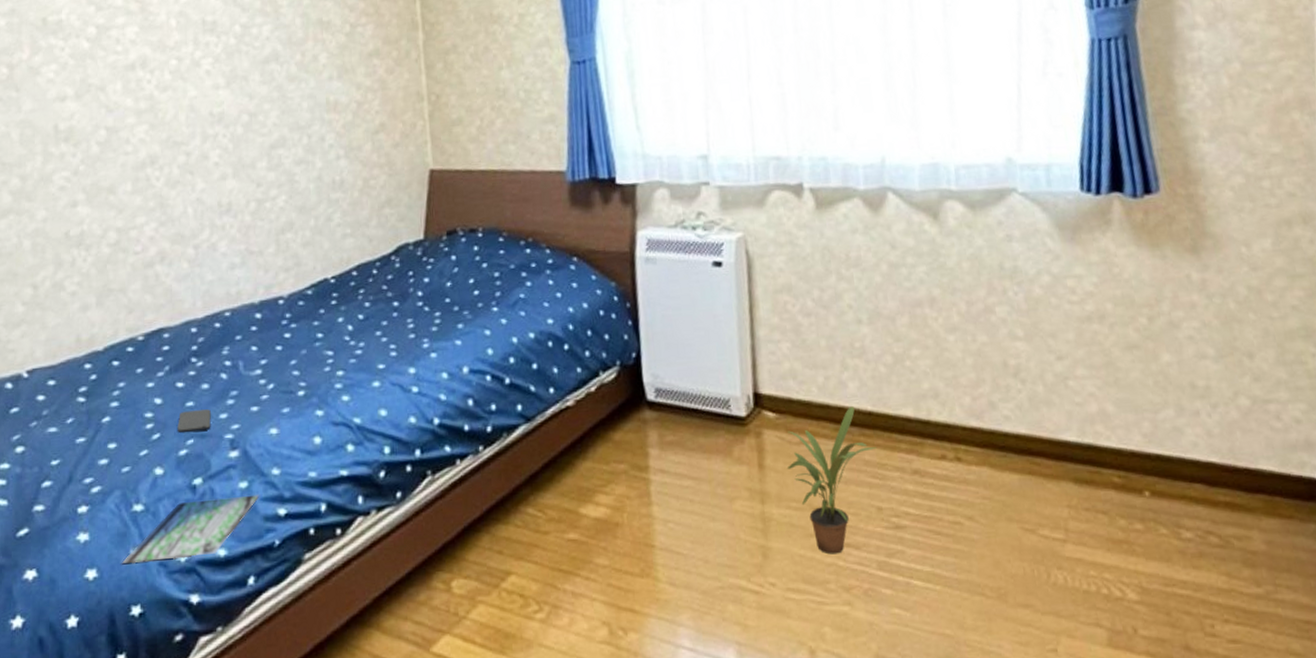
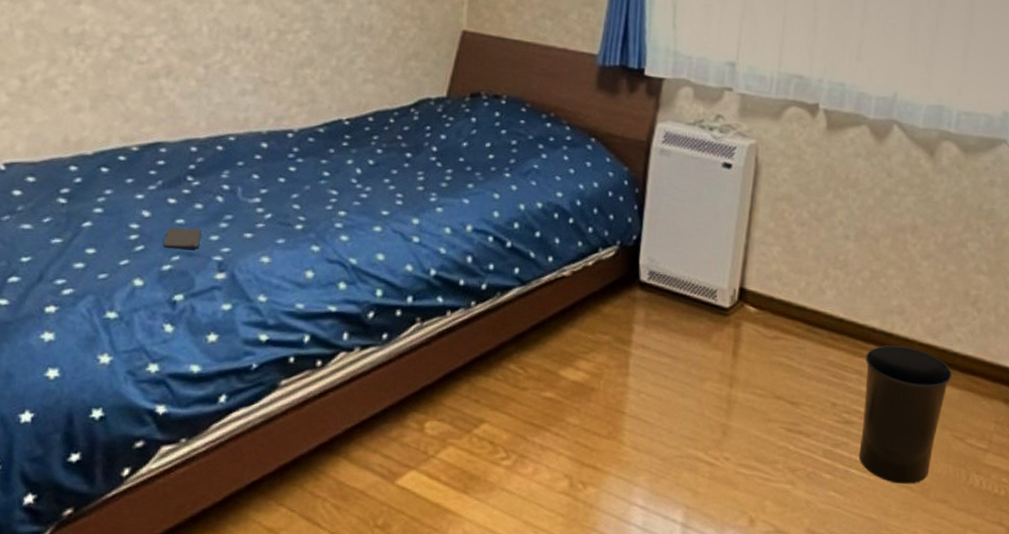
book: present [122,494,260,564] -> none [87,315,243,370]
potted plant: present [787,406,876,555] -> none [758,312,841,439]
waste bin: none [905,433,1008,591] -> present [859,345,952,484]

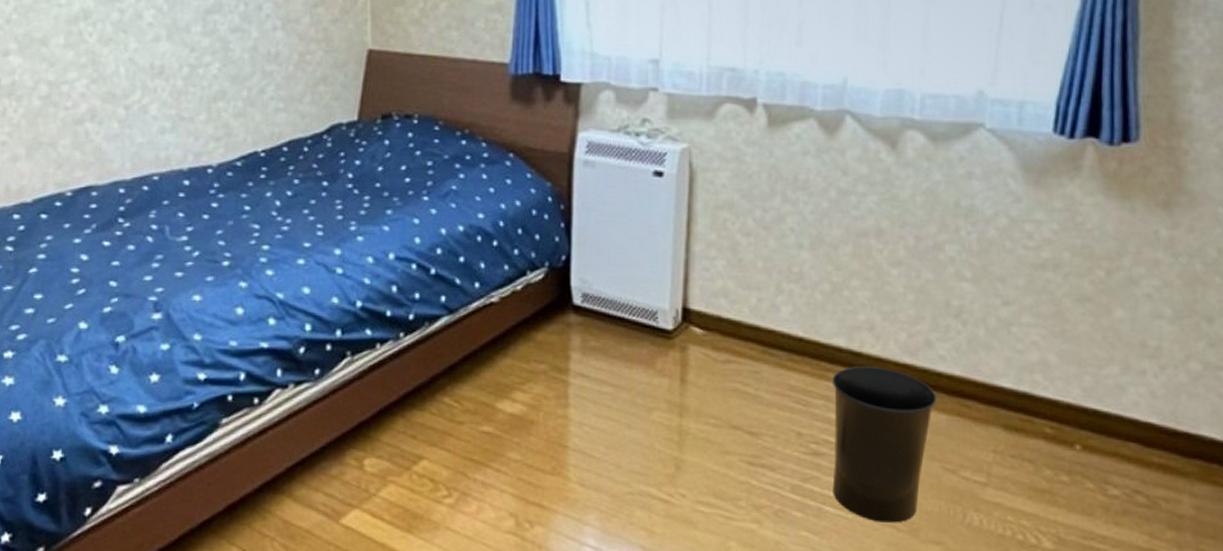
smartphone: present [163,228,202,249] -> none [102,270,136,291]

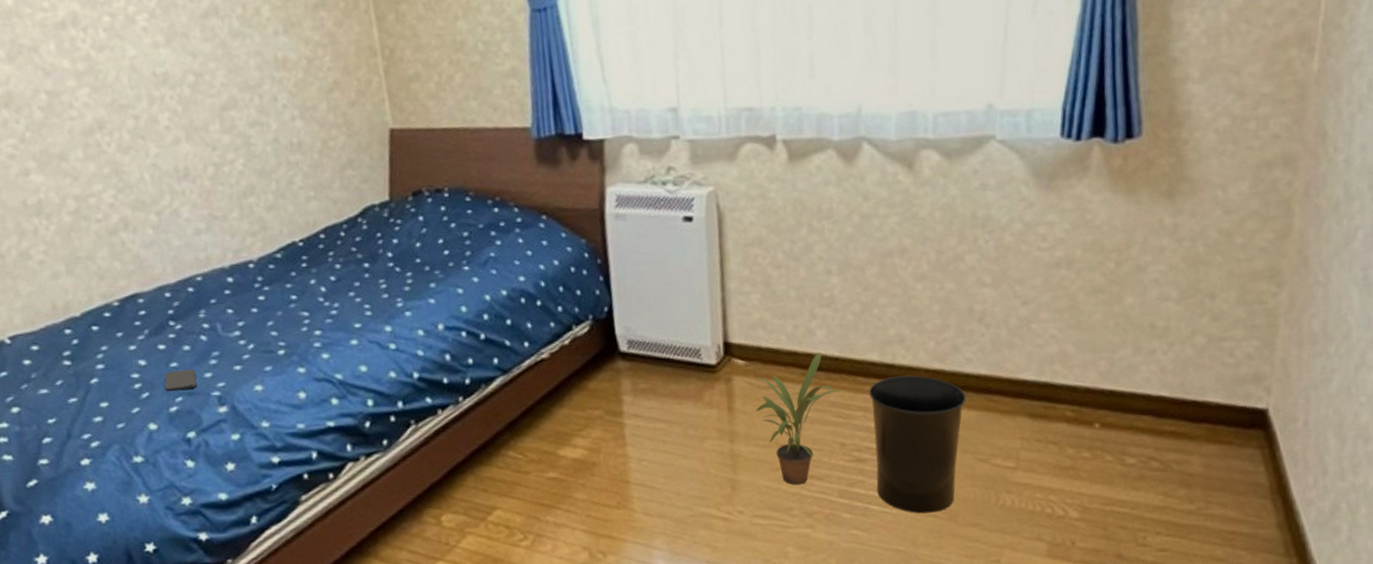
smartphone: none [102,270,136,291] -> present [164,369,198,392]
potted plant: none [709,331,803,473] -> present [755,353,842,485]

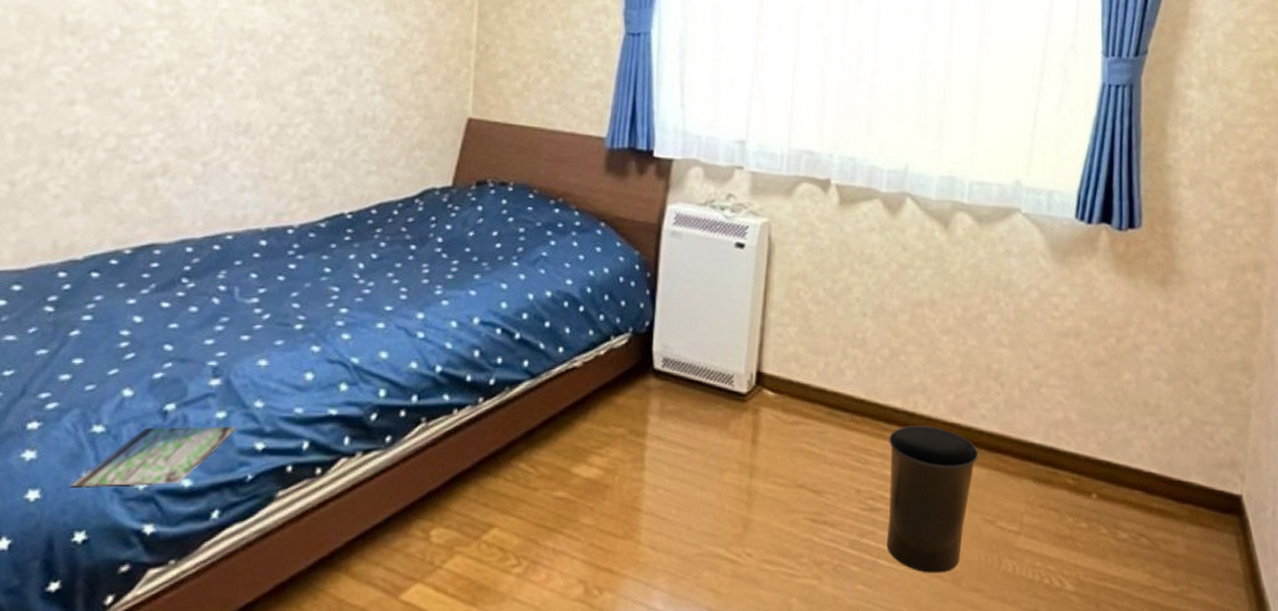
book: none [130,445,253,508] -> present [71,425,238,488]
smartphone: present [164,369,198,392] -> none [155,333,196,356]
potted plant: present [755,353,842,485] -> none [778,393,863,530]

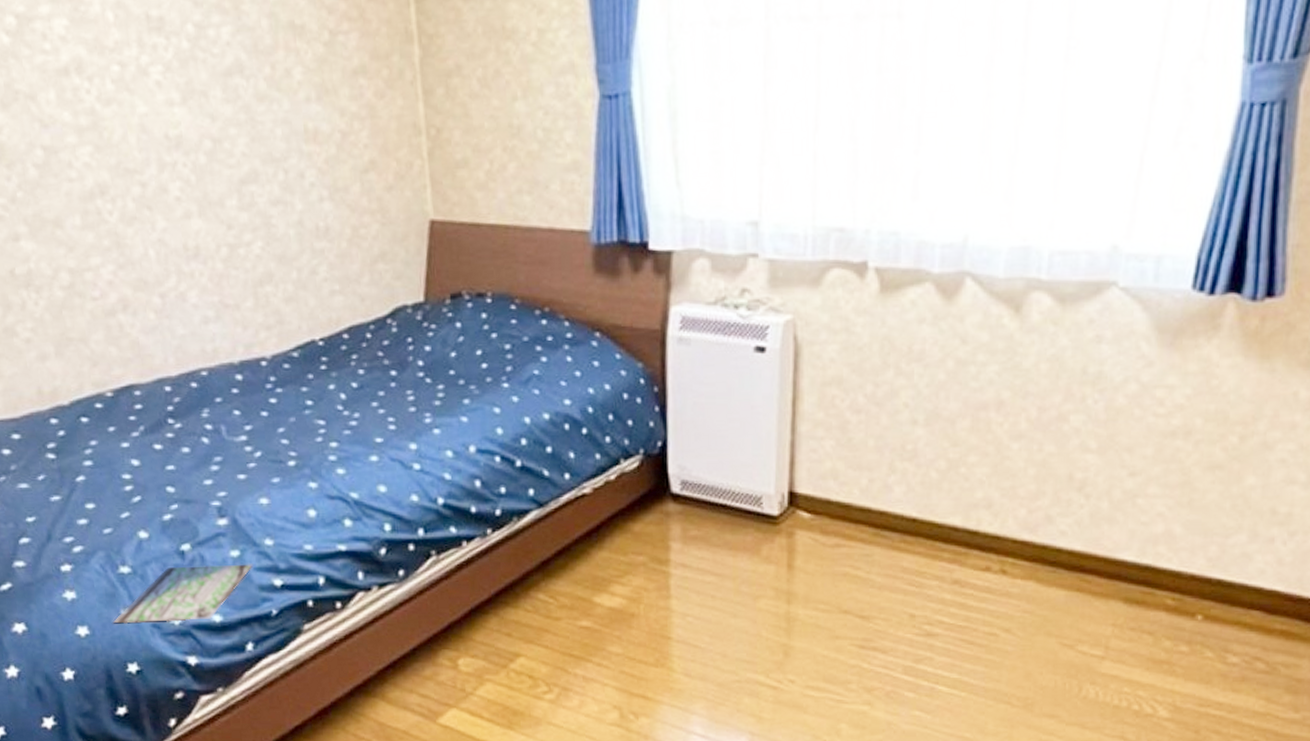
waste bin: present [886,426,978,573] -> none [946,545,1056,699]

